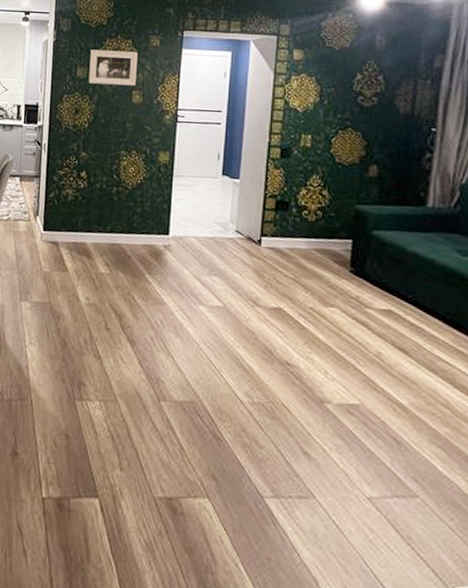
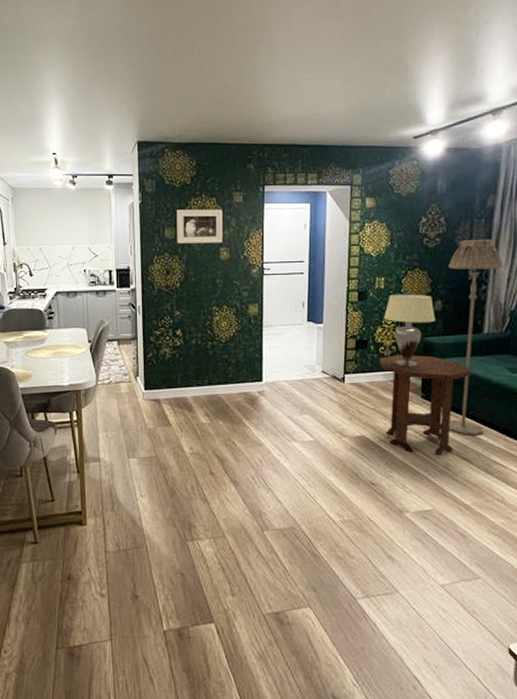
side table: none [302,221,412,342] -> present [380,355,472,456]
lampshade: none [309,154,370,236] -> present [384,294,436,367]
floor lamp: none [383,101,453,324] -> present [449,239,504,436]

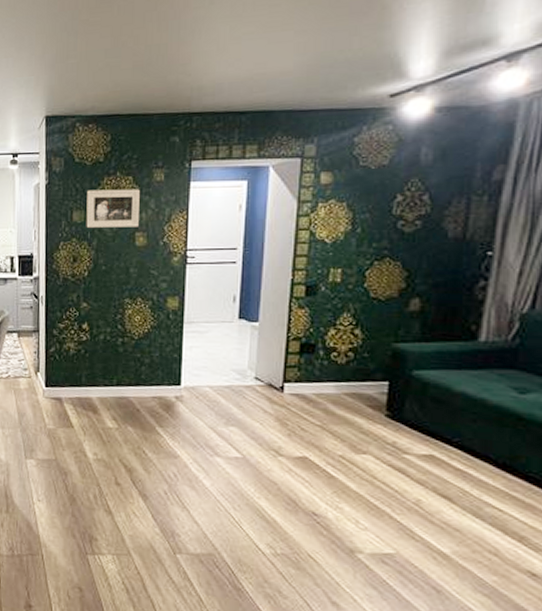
side table: present [380,355,472,456] -> none [331,363,459,490]
lampshade: present [384,294,436,367] -> none [339,289,410,378]
floor lamp: present [449,239,504,436] -> none [423,221,513,469]

